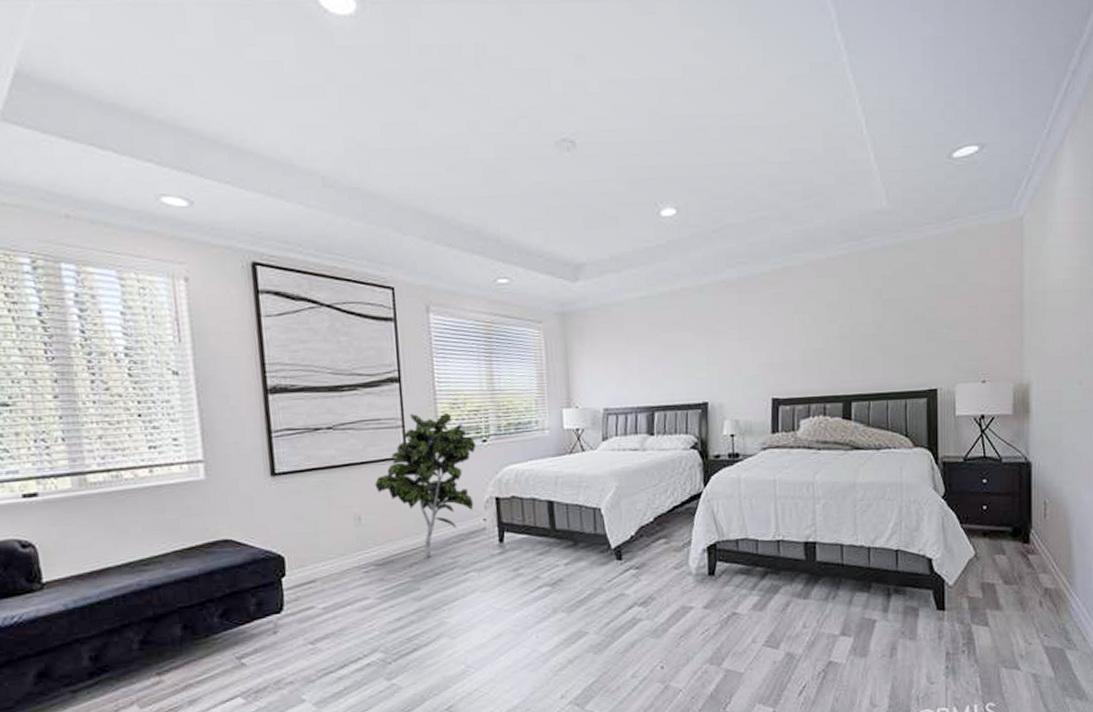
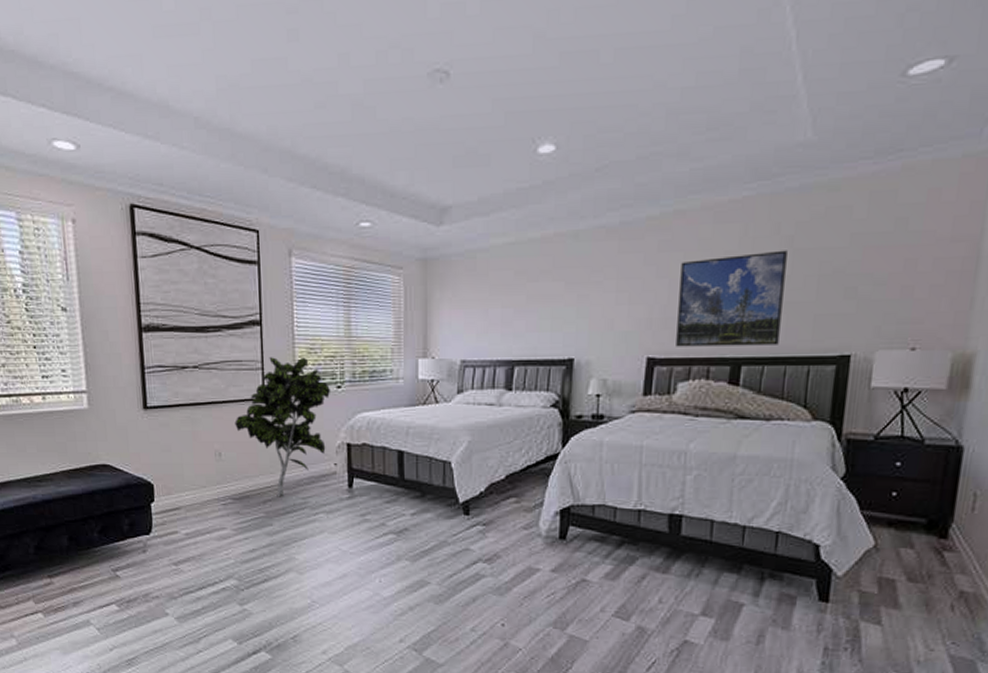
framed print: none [793,300,880,388] -> present [676,250,788,347]

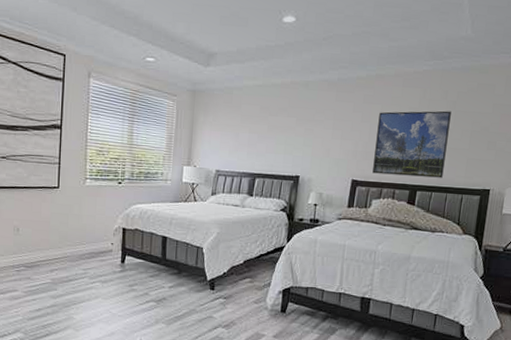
indoor plant: present [235,357,331,497] -> none [32,155,114,268]

